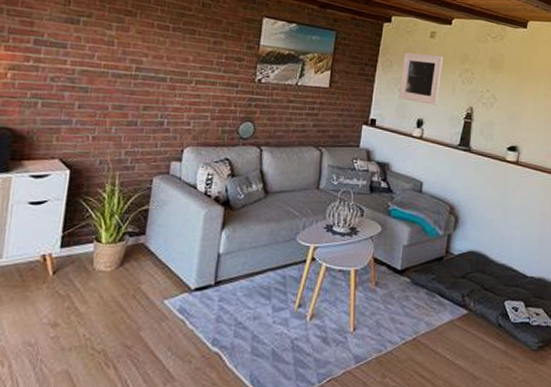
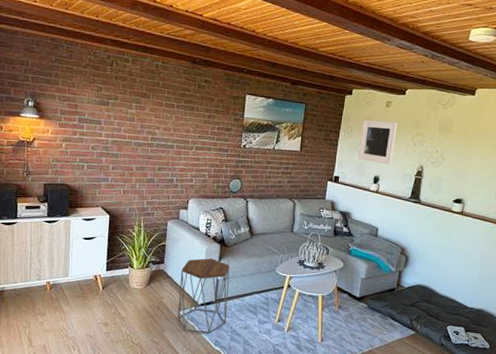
side table: none [161,226,237,329] -> present [178,258,230,334]

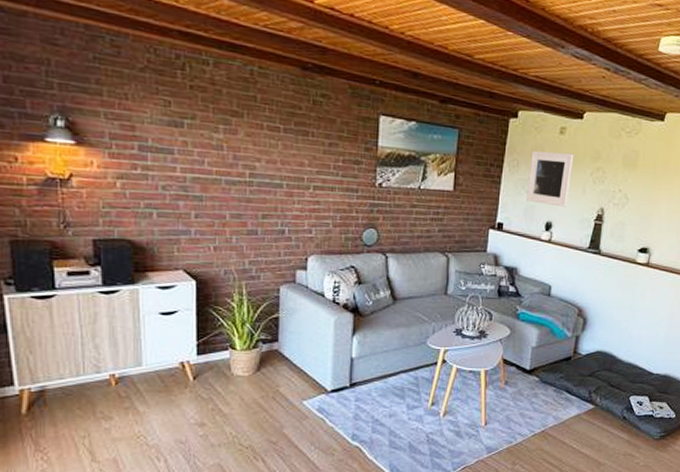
side table: present [178,258,230,334] -> none [301,332,368,426]

